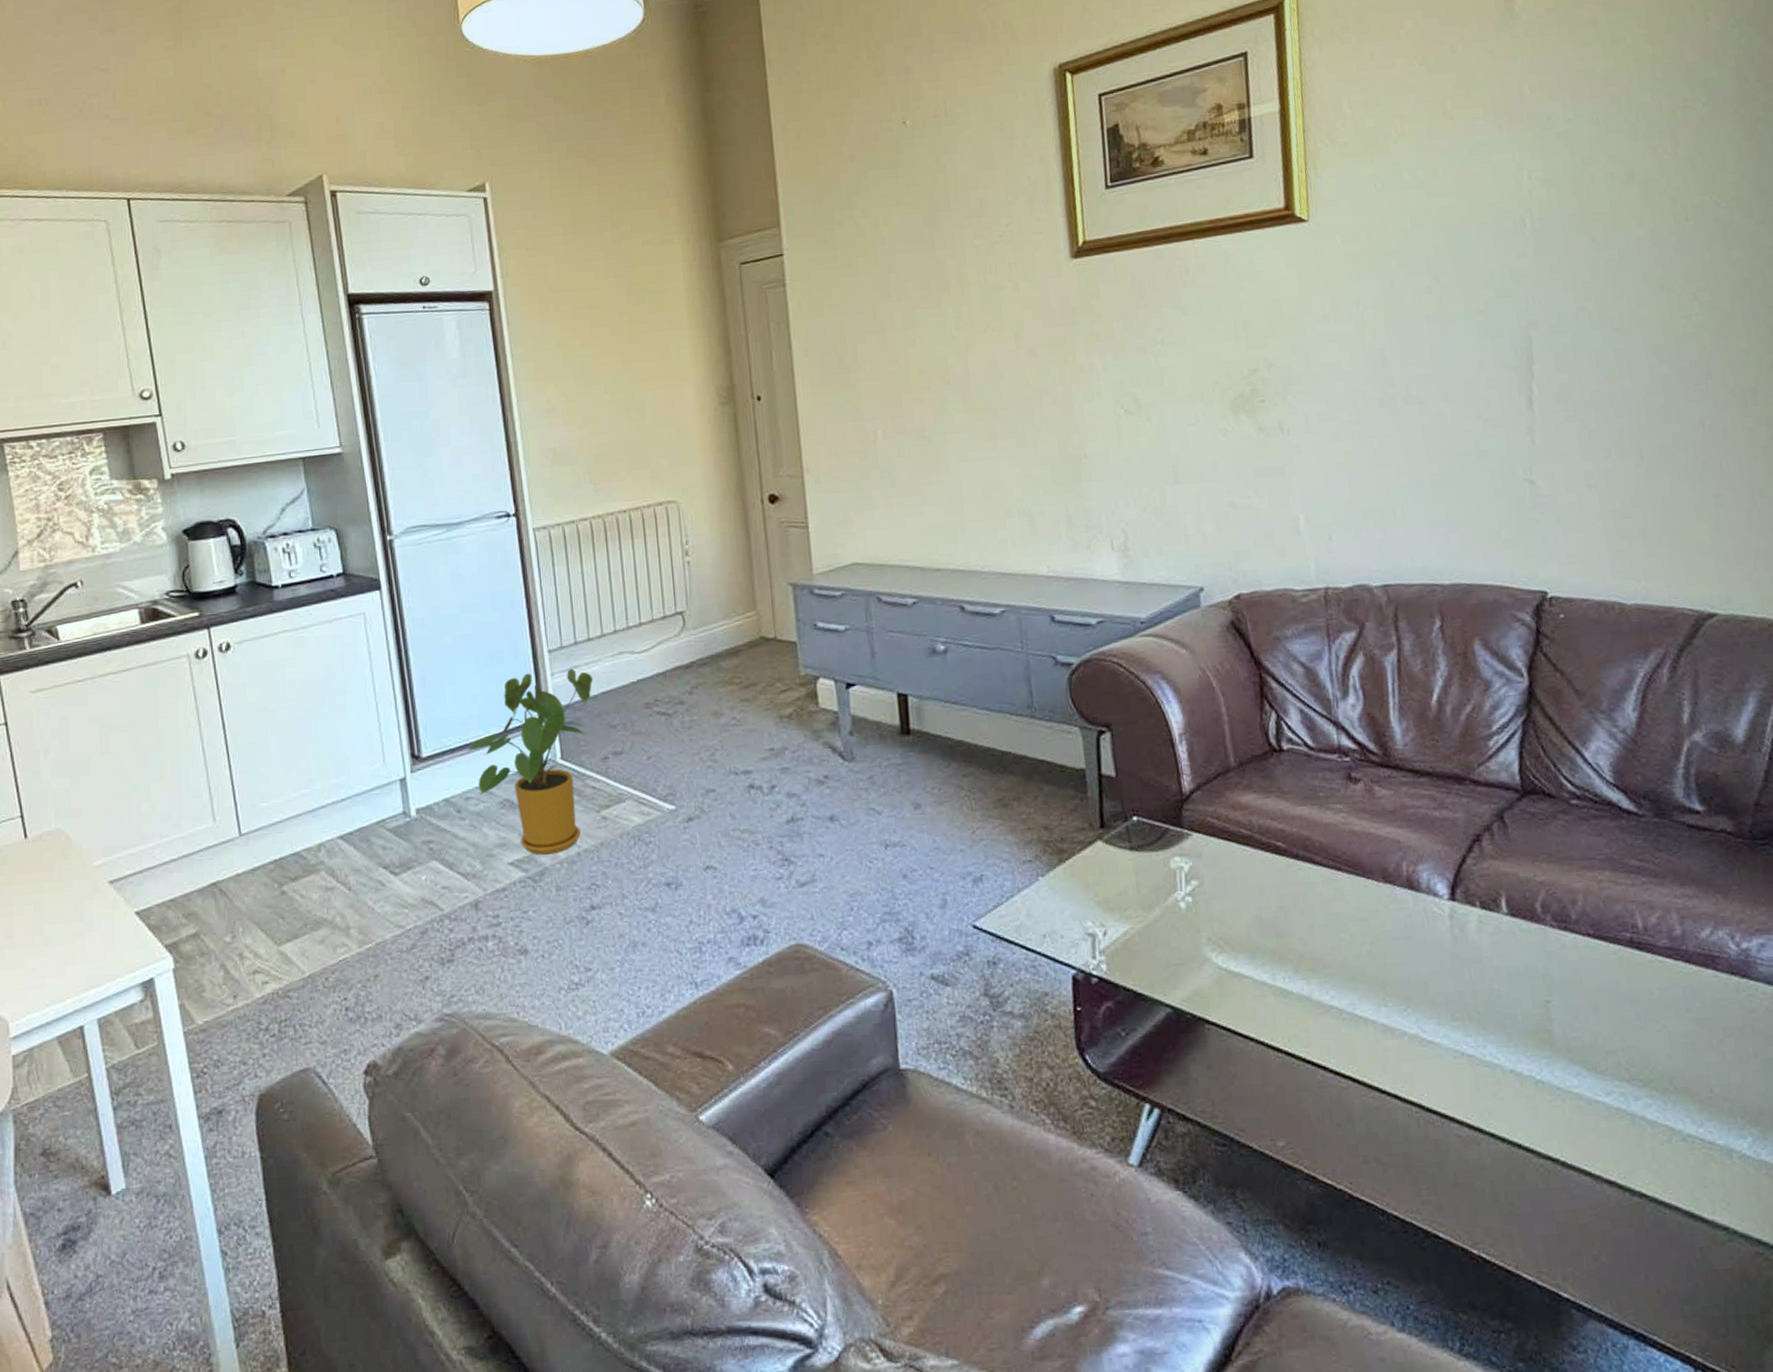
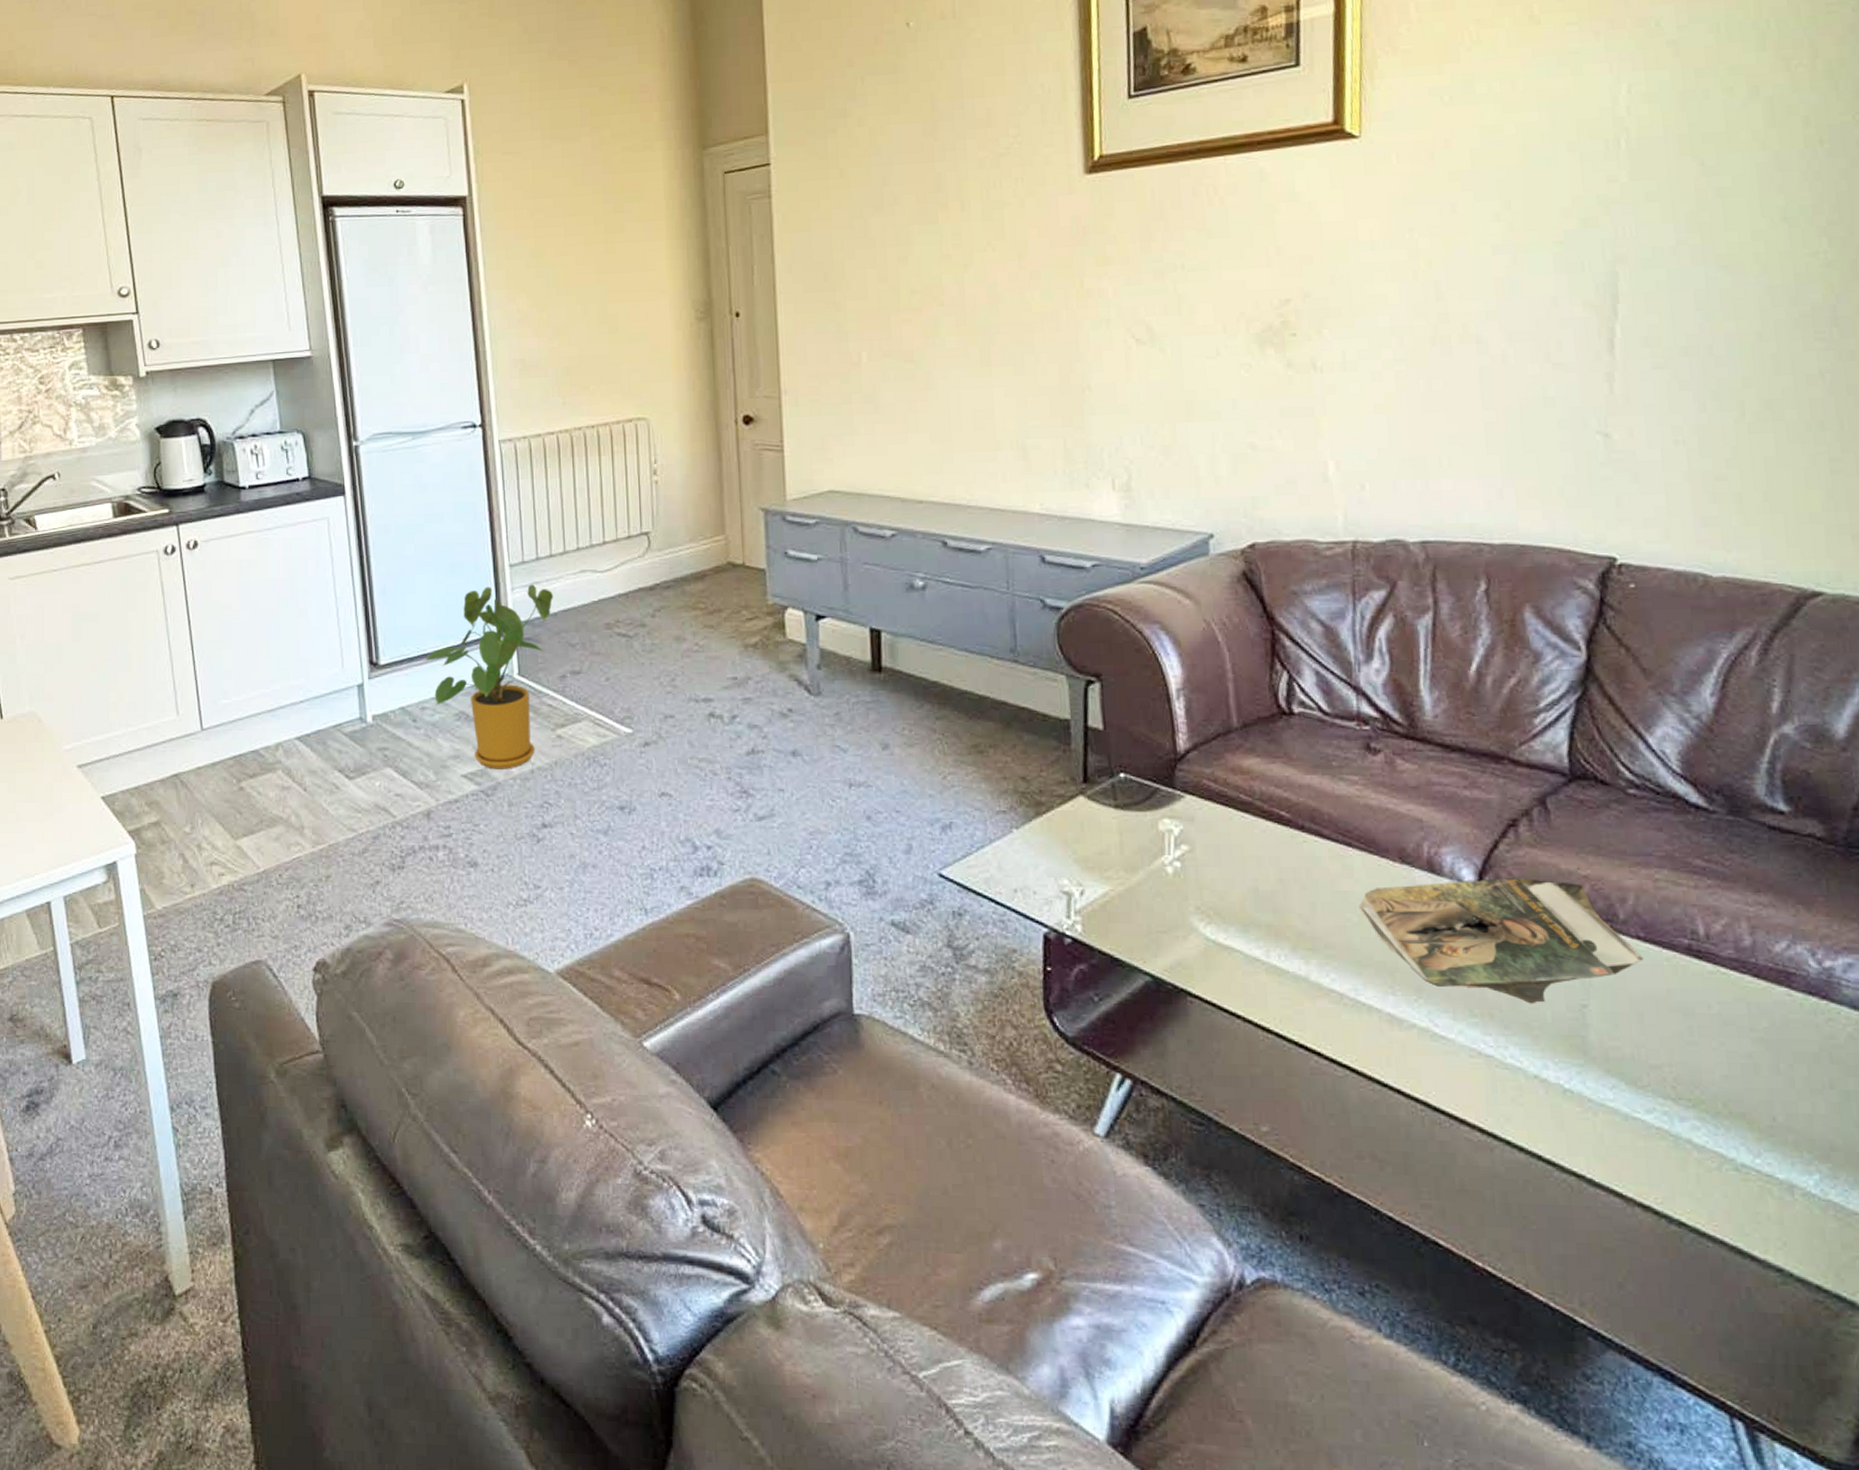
magazine: none [1350,888,1595,1004] -> present [1358,878,1644,1004]

